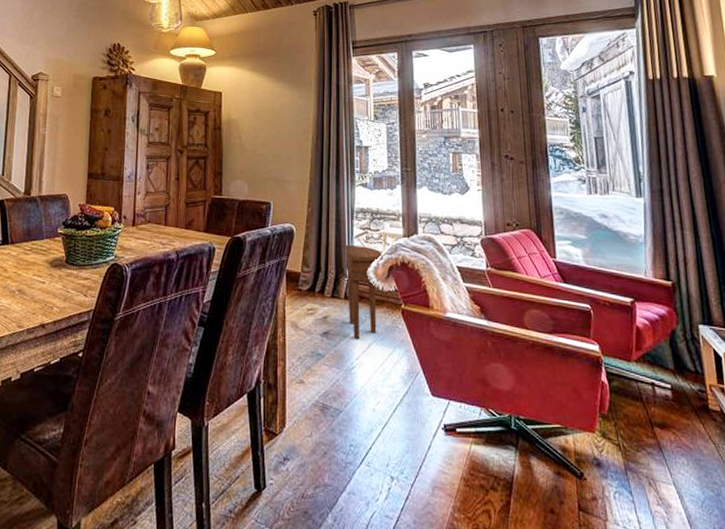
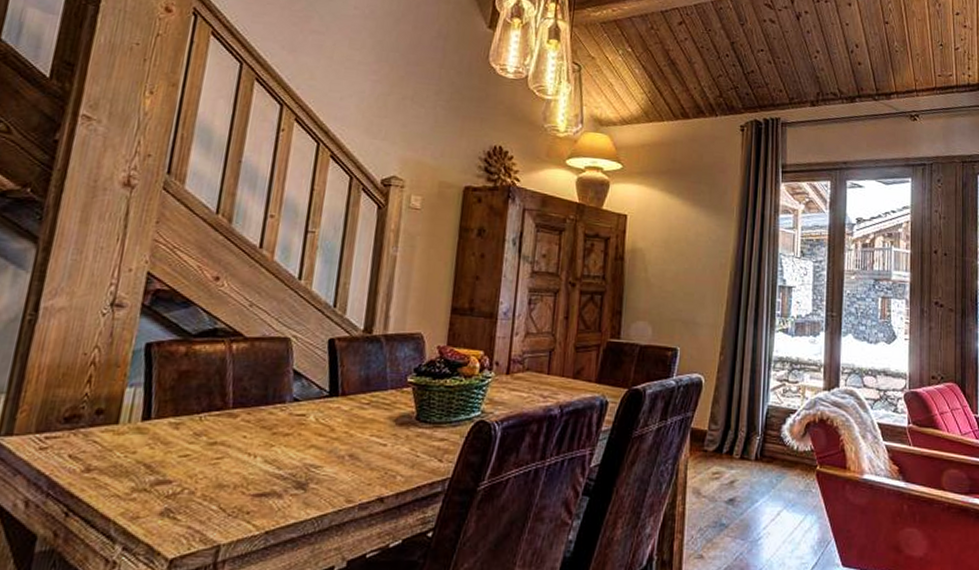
side table: present [345,244,382,339] -> none [758,398,800,506]

